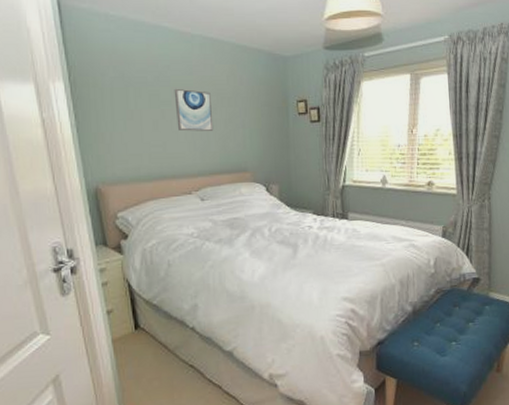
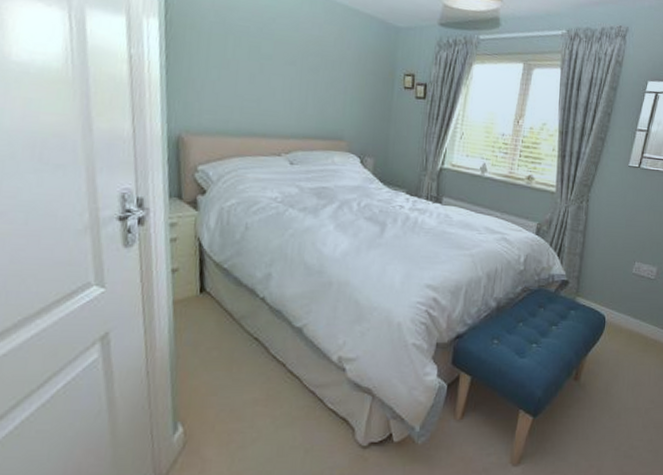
wall art: present [174,88,214,132] -> none [275,43,315,93]

